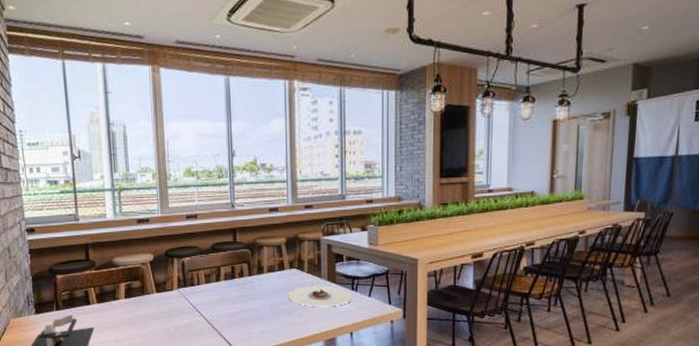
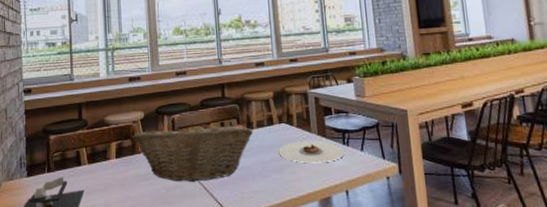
fruit basket: none [141,264,264,322] -> present [131,121,254,182]

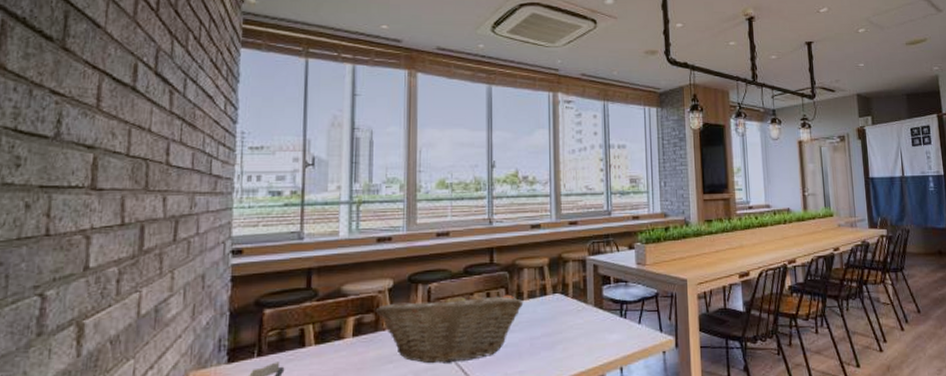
plate: present [278,141,345,164] -> none [550,313,621,339]

